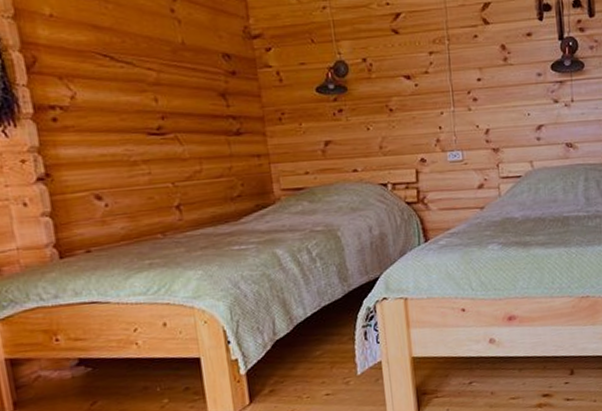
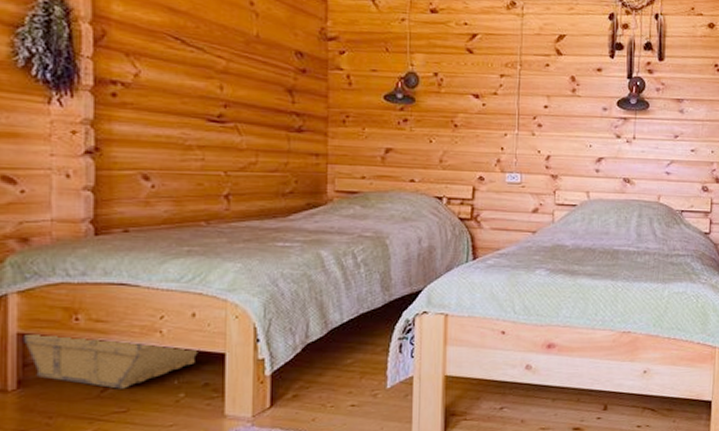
storage bin: none [10,356,176,401] -> present [22,335,200,389]

